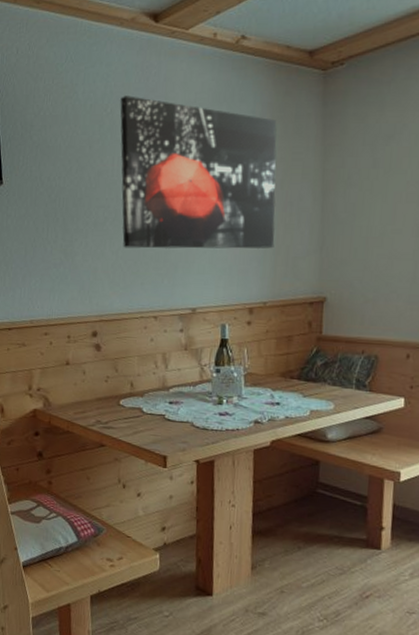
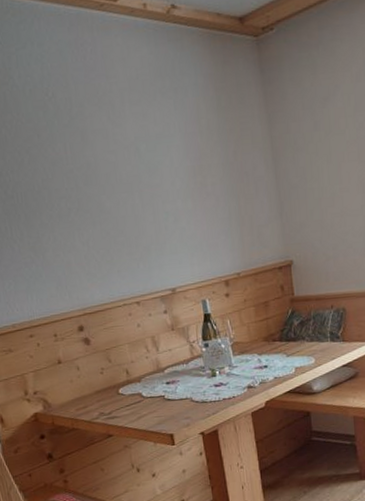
wall art: present [120,96,277,249] -> none [60,76,238,237]

